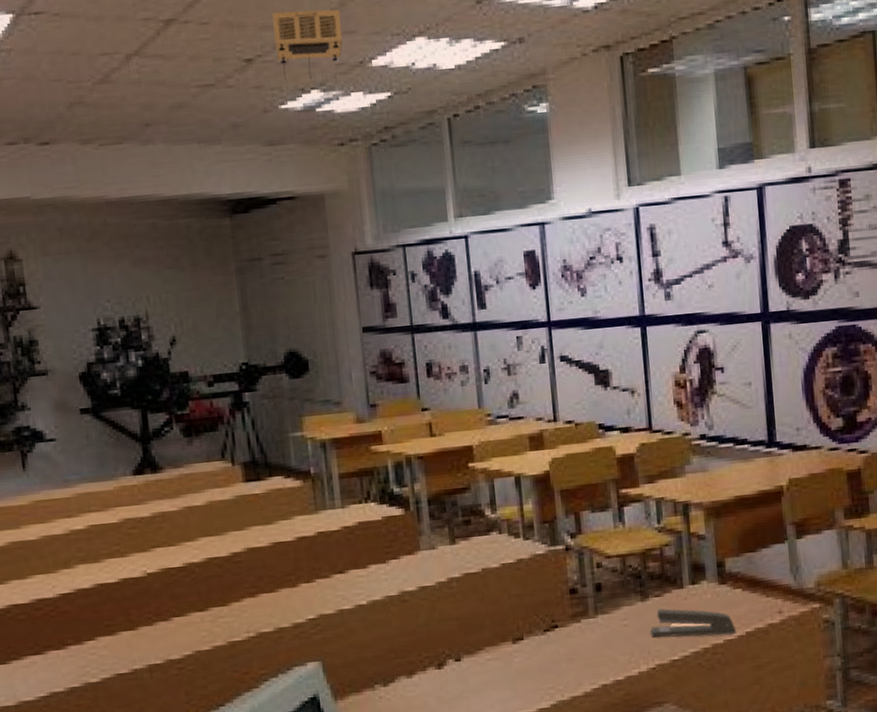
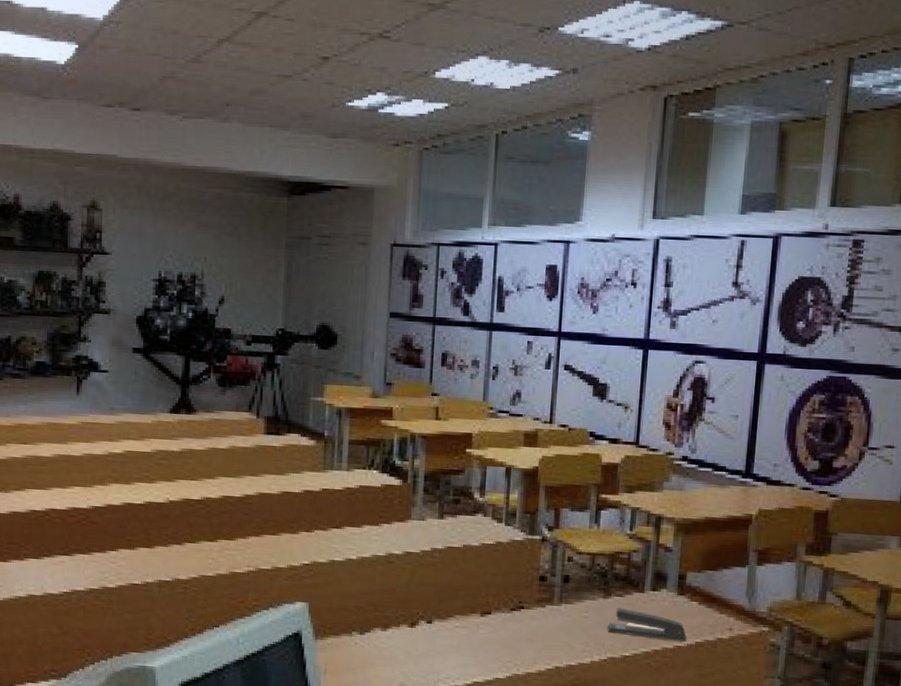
projector: present [272,9,342,81] -> none [350,17,414,83]

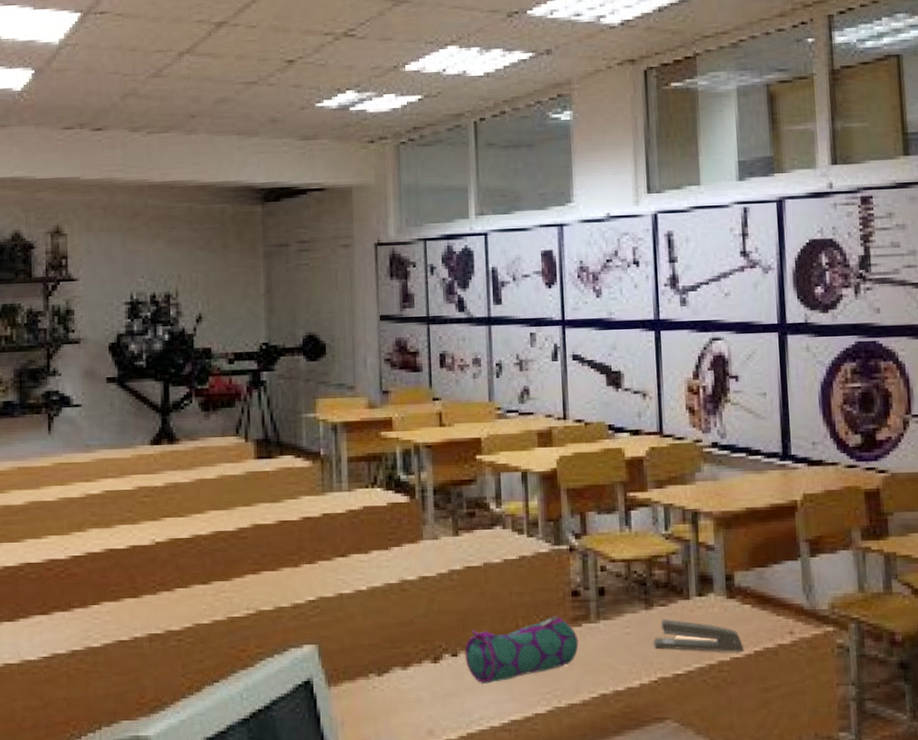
pencil case: none [438,596,541,649] -> present [464,615,579,684]

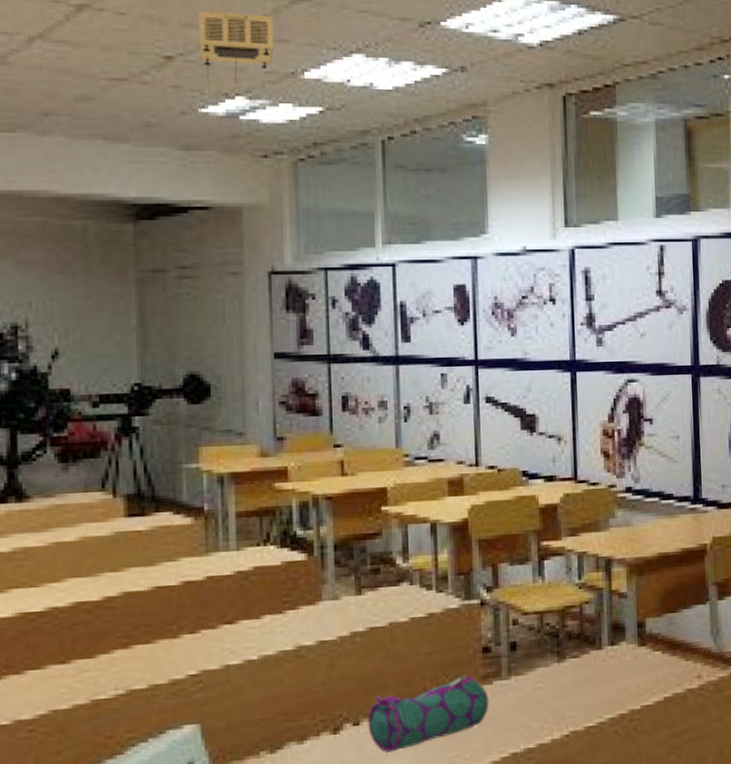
projector: none [315,18,379,81] -> present [198,10,274,85]
stapler: present [653,619,745,653] -> none [565,671,655,702]

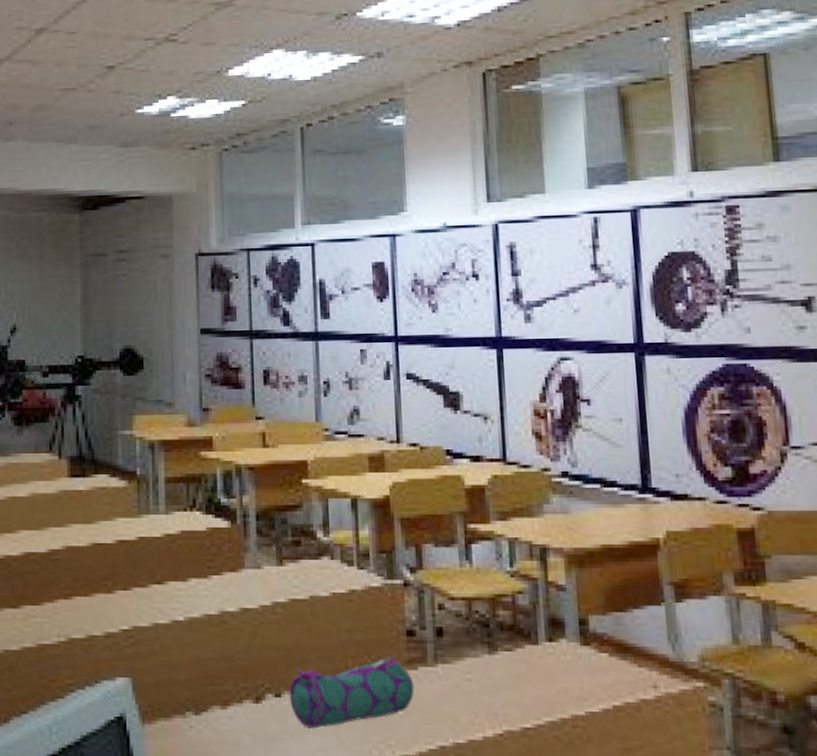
projector: present [198,10,274,85] -> none [136,22,202,87]

